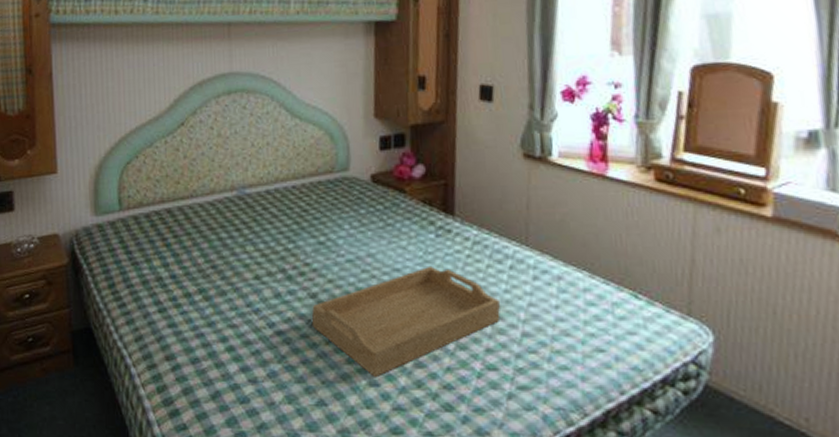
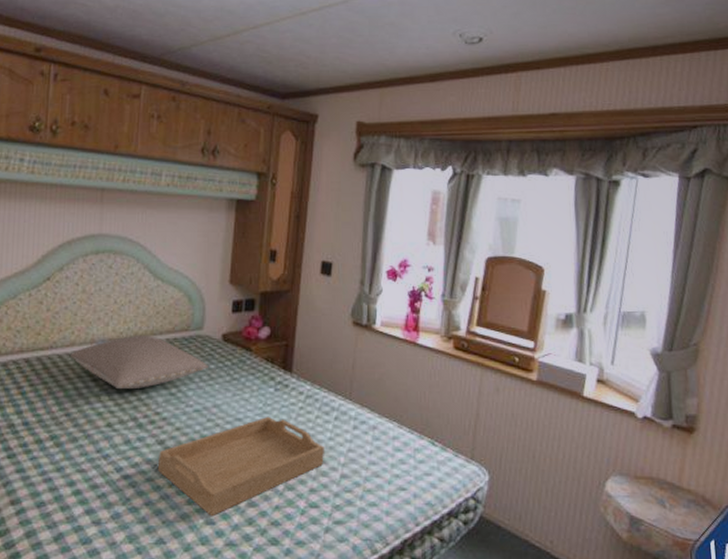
pillow: none [211,180,358,239] -> present [71,336,208,390]

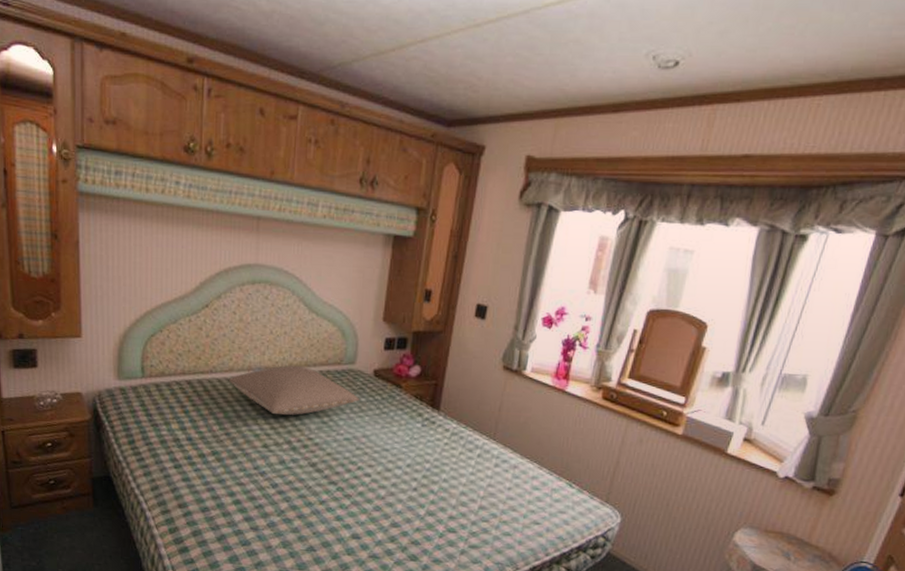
serving tray: present [157,416,325,517] -> none [309,449,467,533]

